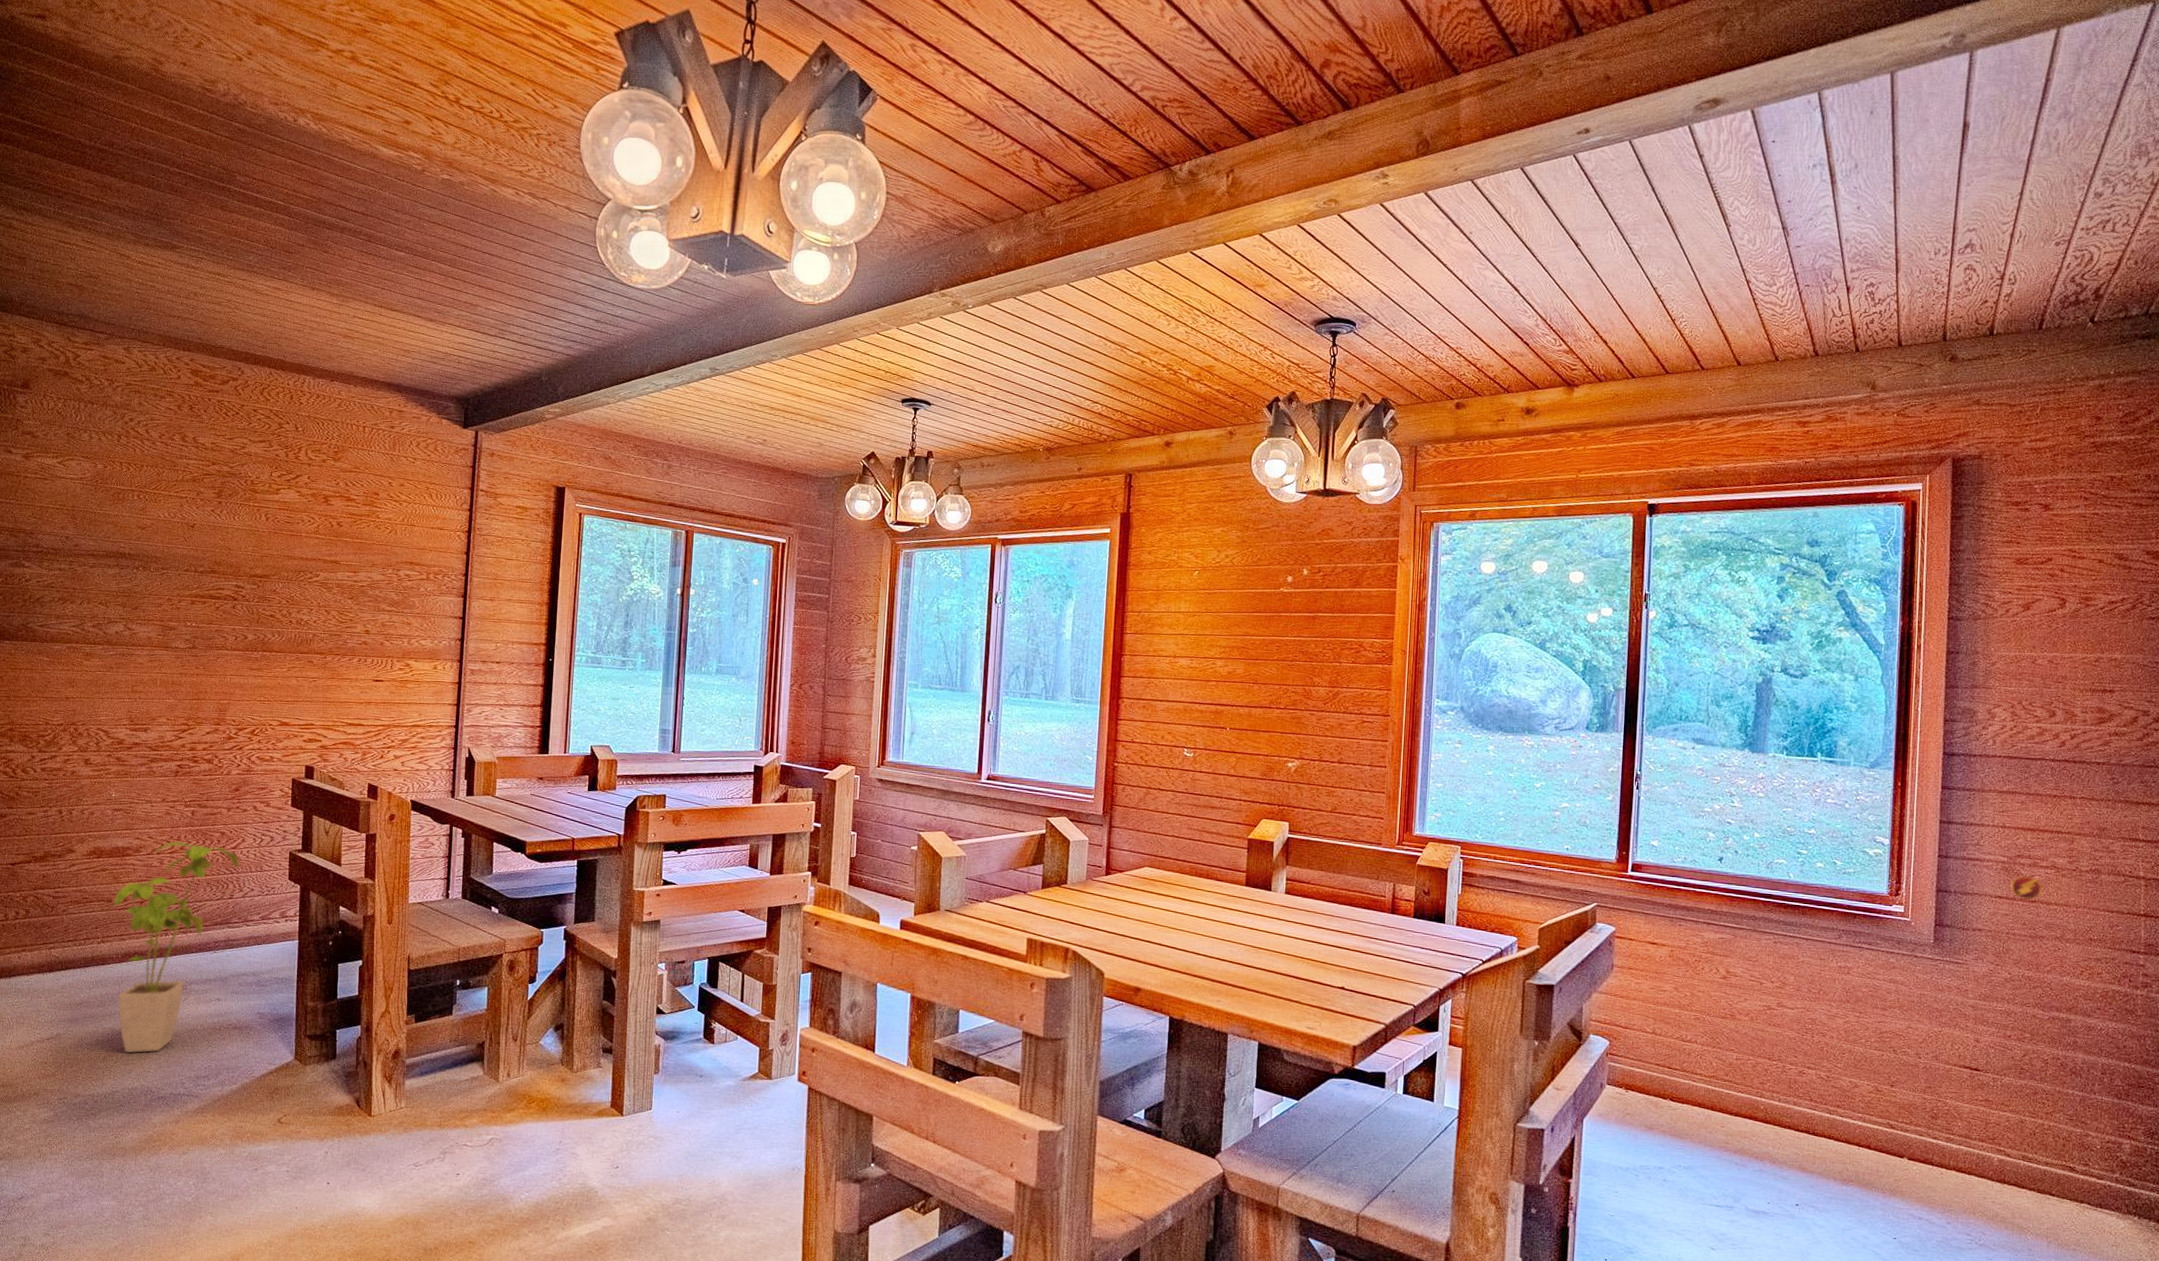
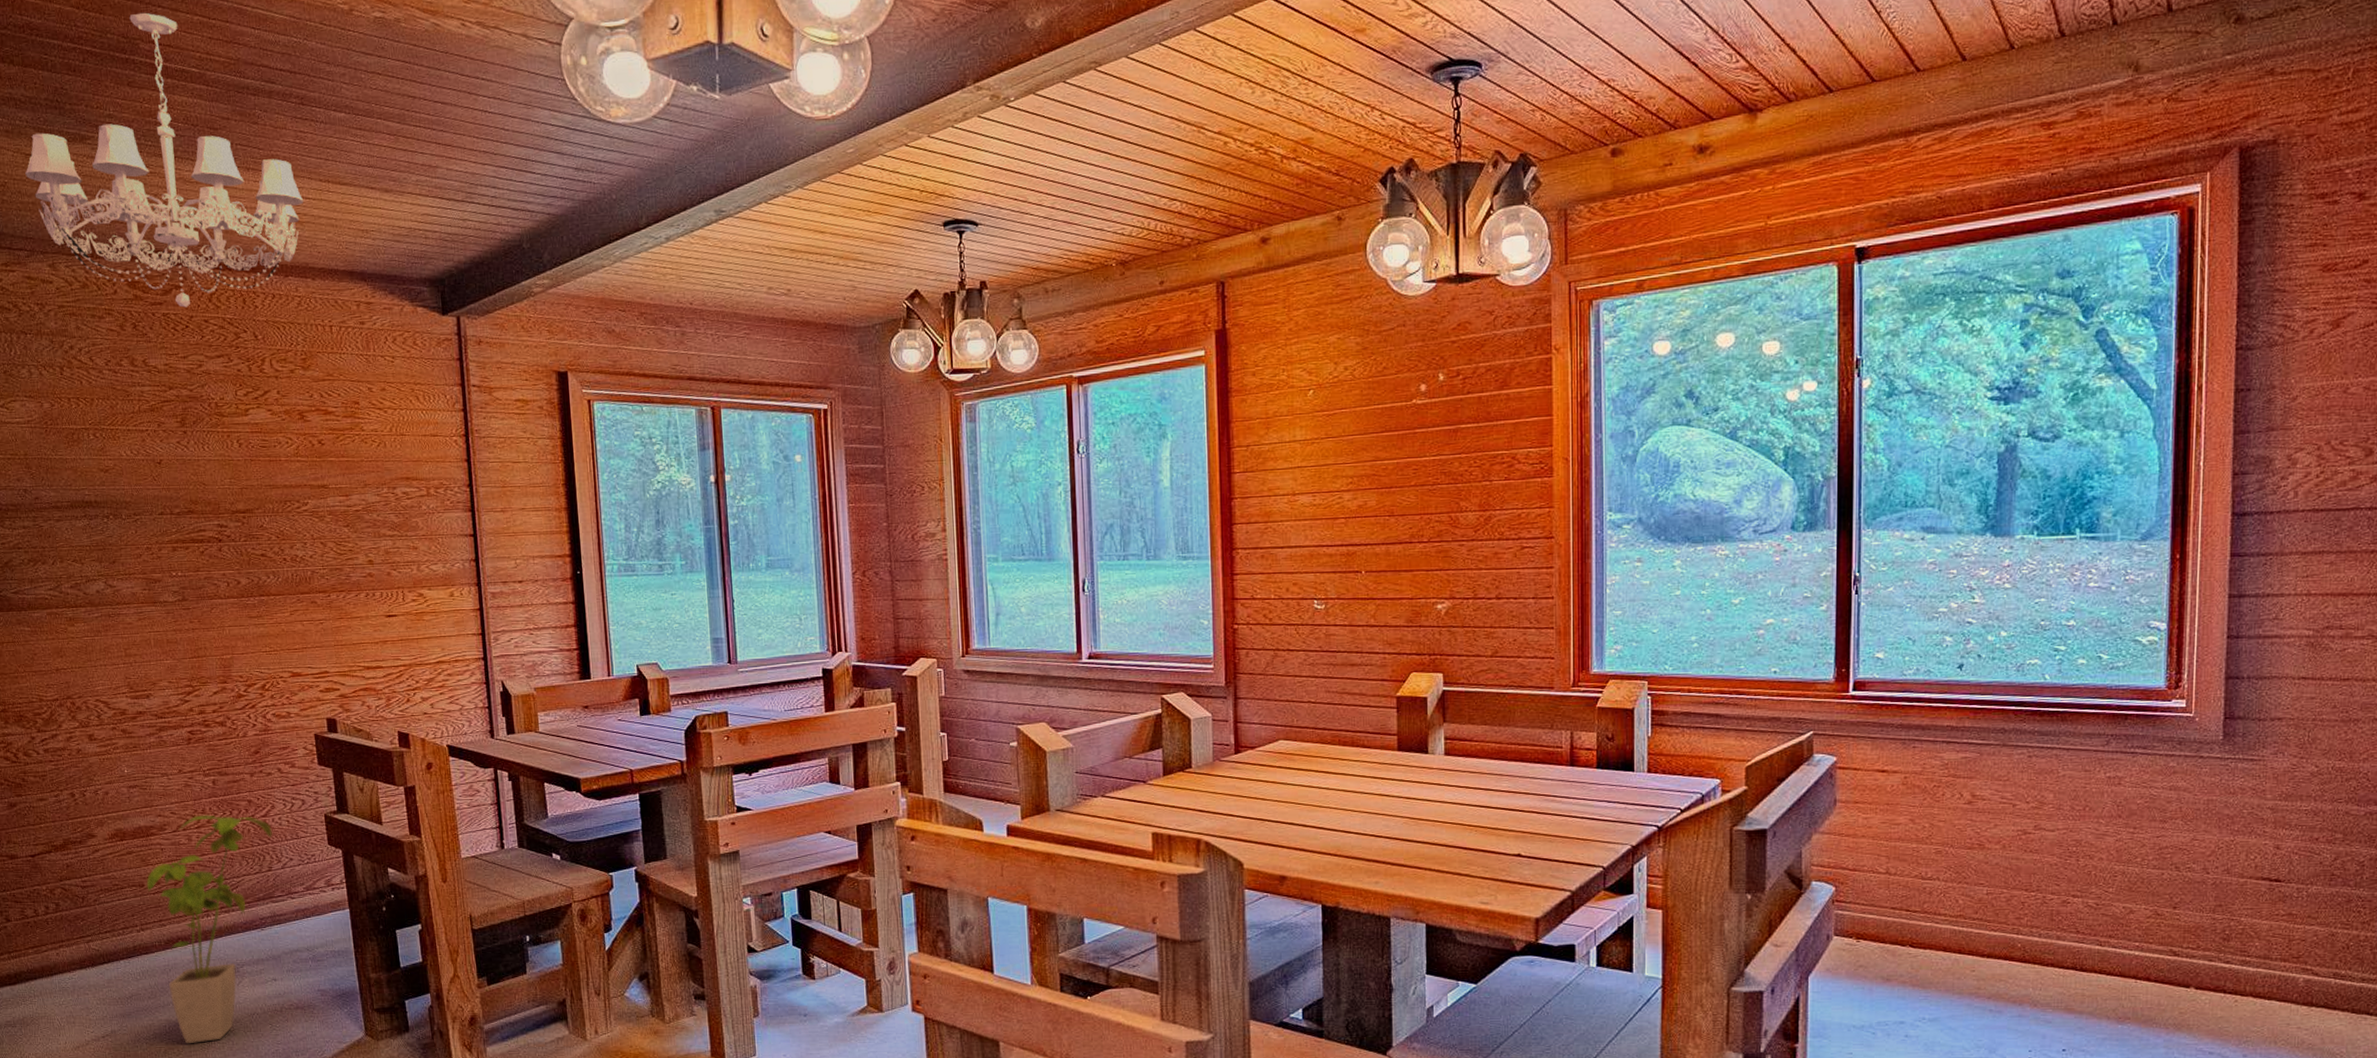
chandelier: none [117,151,358,397] -> present [25,12,304,308]
badge: present [2010,875,2042,900] -> none [2317,649,2357,678]

